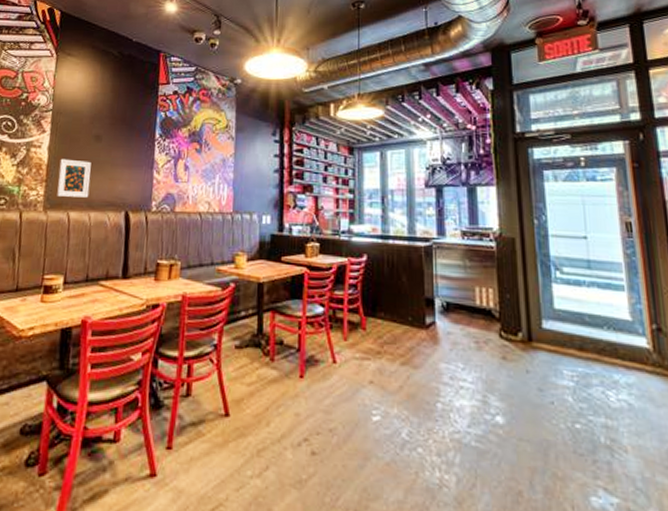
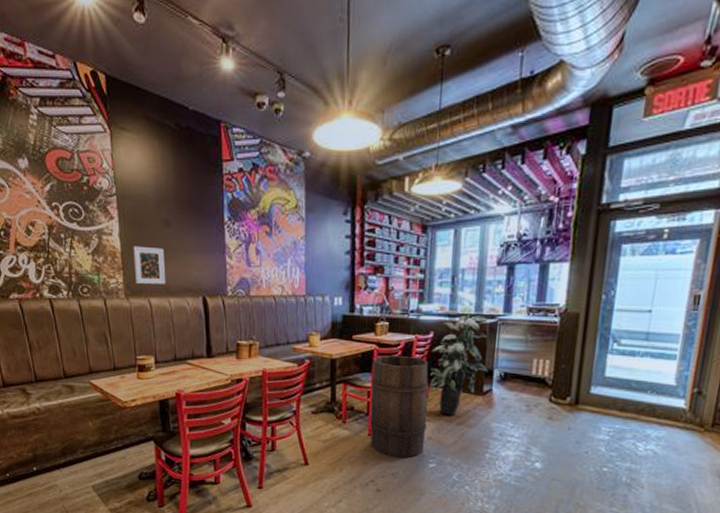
wooden barrel: none [301,279,367,407] -> present [370,355,429,457]
indoor plant: none [366,232,429,353] -> present [430,310,489,416]

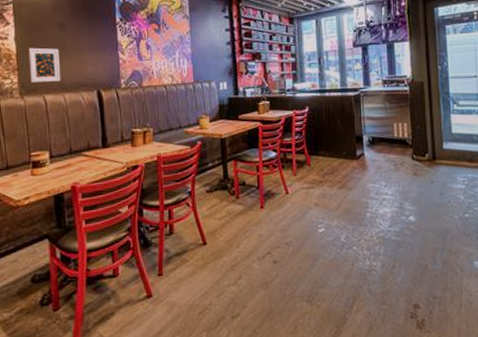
wooden barrel: present [370,355,429,457] -> none [259,130,312,226]
indoor plant: present [430,310,489,416] -> none [308,87,359,181]

